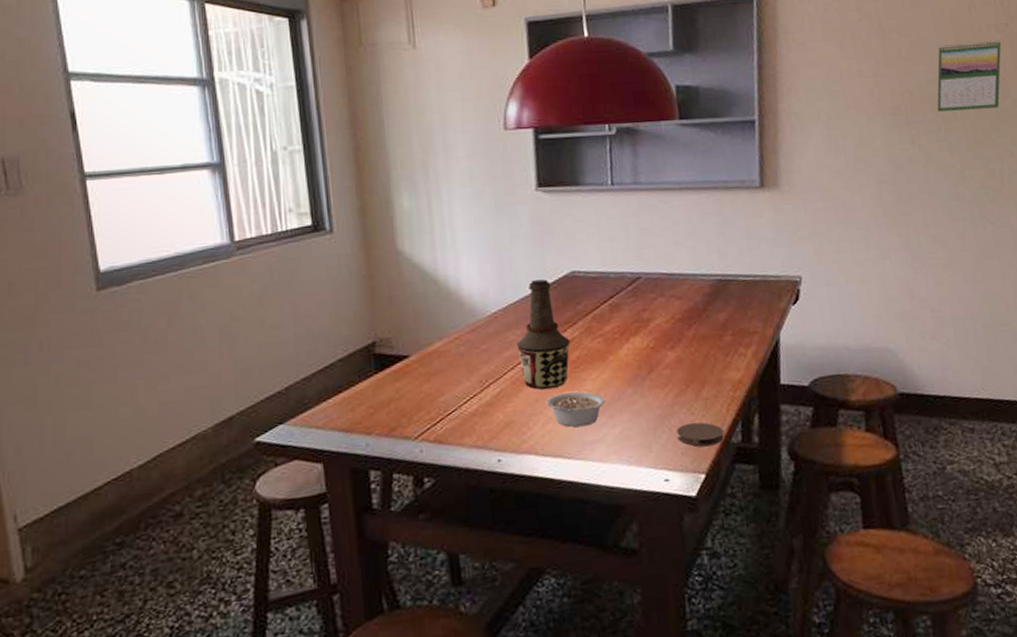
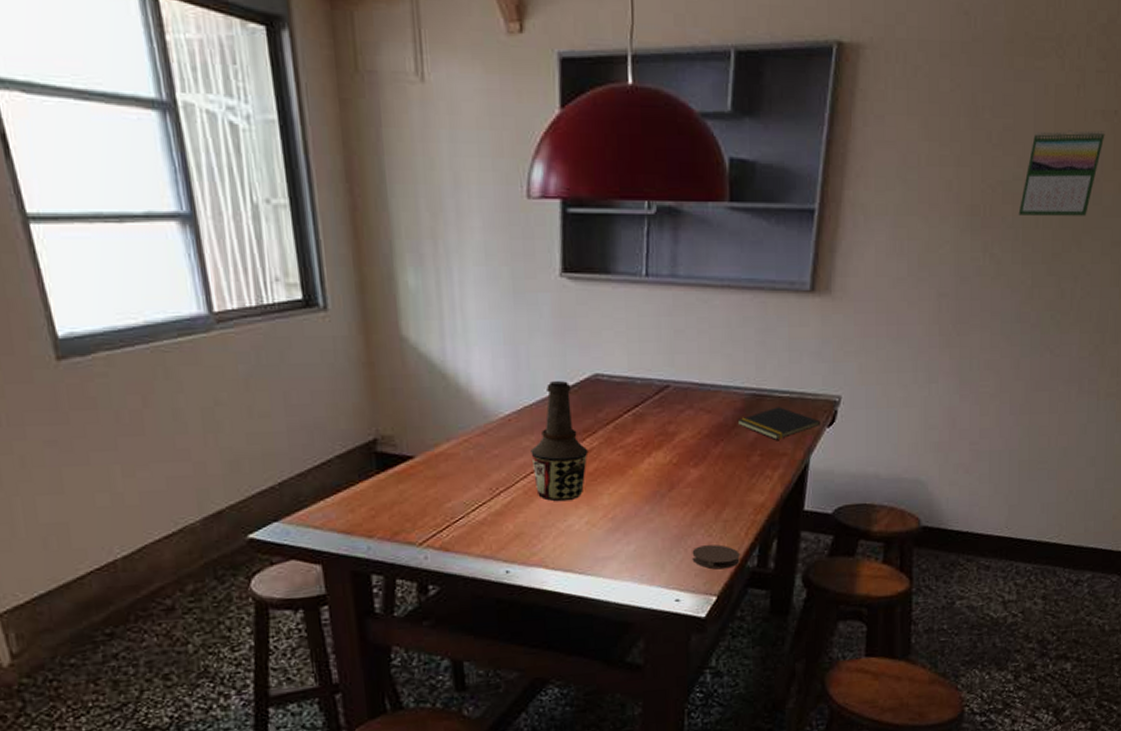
legume: present [546,391,606,428] -> none [559,506,621,543]
notepad: none [706,289,786,320] -> present [737,407,821,440]

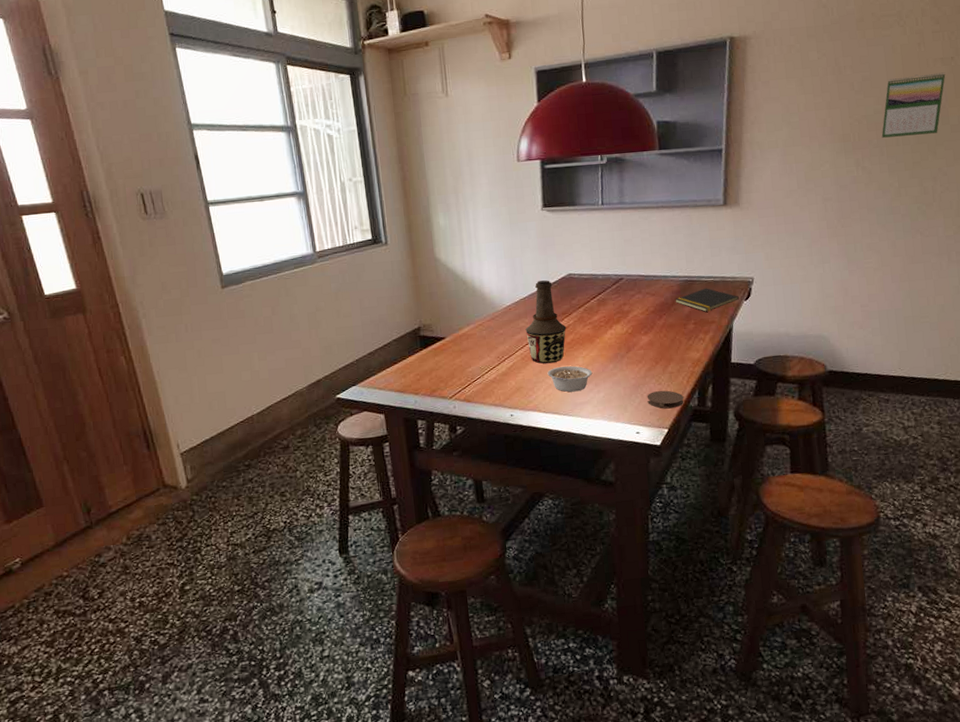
legume: none [559,506,621,543] -> present [547,366,593,393]

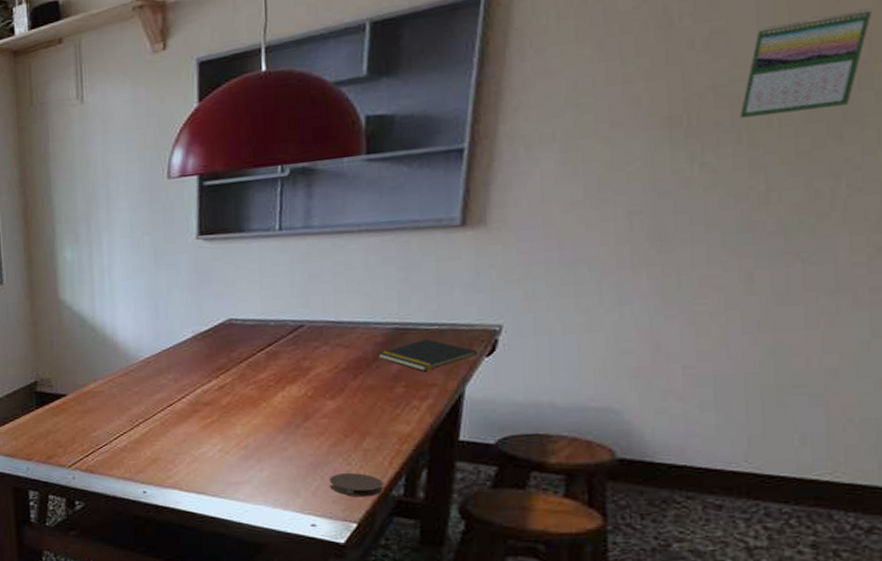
bottle: present [525,280,567,364] -> none [167,327,222,432]
legume: present [547,366,593,393] -> none [193,435,255,468]

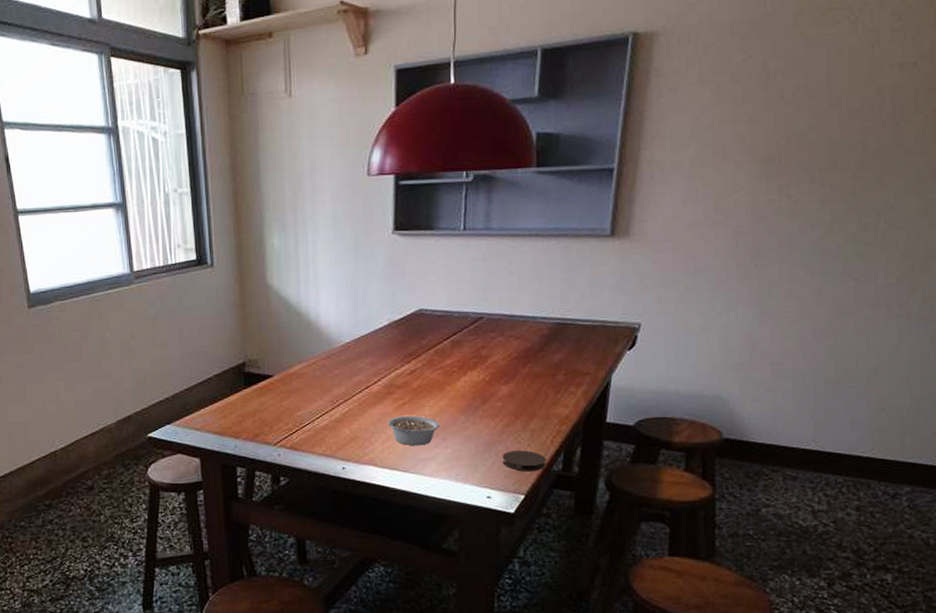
legume: none [193,435,255,468] -> present [387,416,440,446]
notepad: present [378,339,478,371] -> none [543,333,622,361]
calendar: present [739,8,872,118] -> none [814,81,904,161]

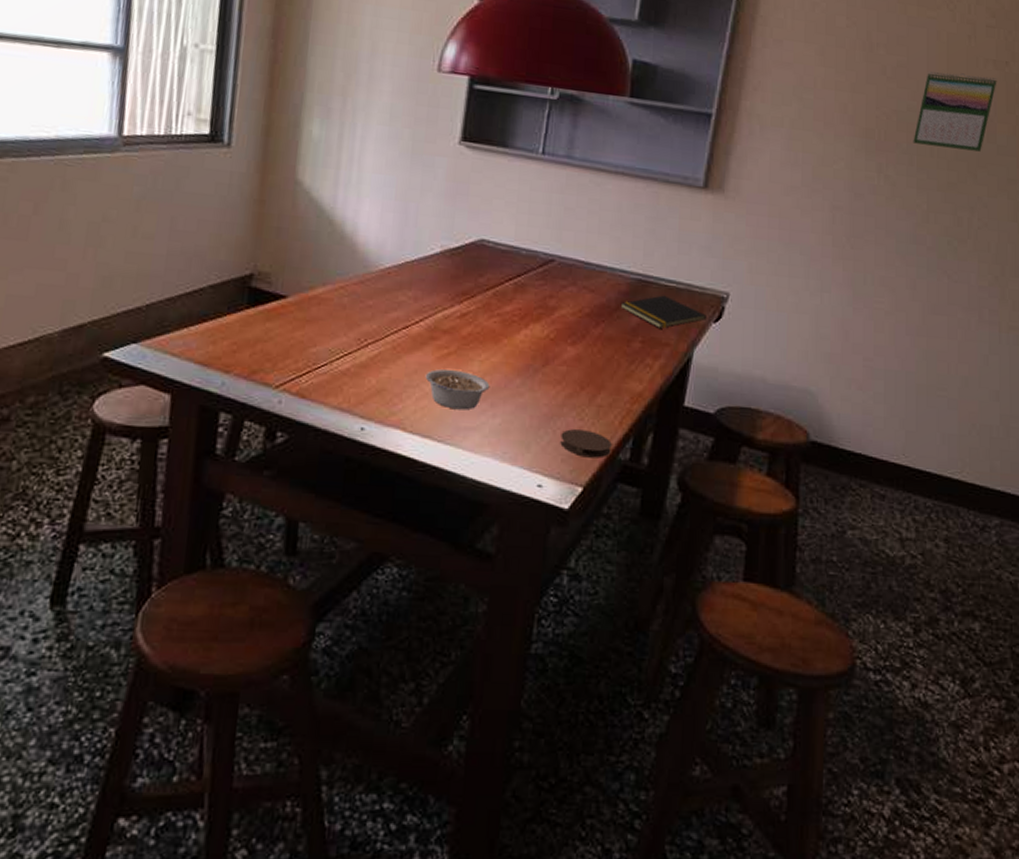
notepad: none [543,333,622,361] -> present [620,295,708,329]
calendar: none [814,81,904,161] -> present [913,71,997,152]

